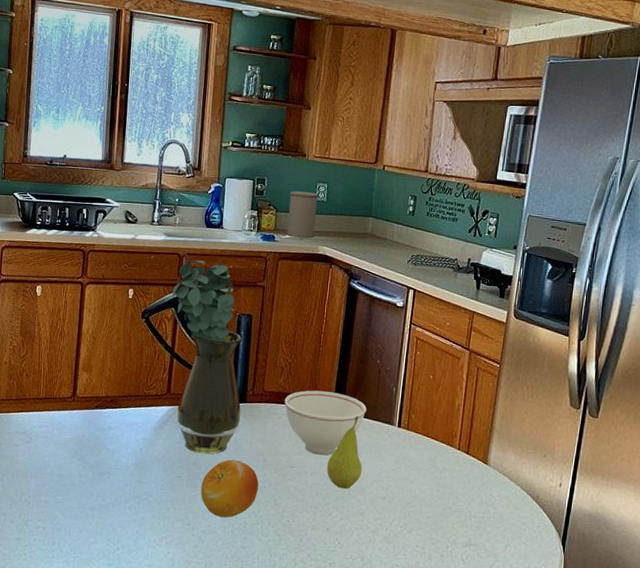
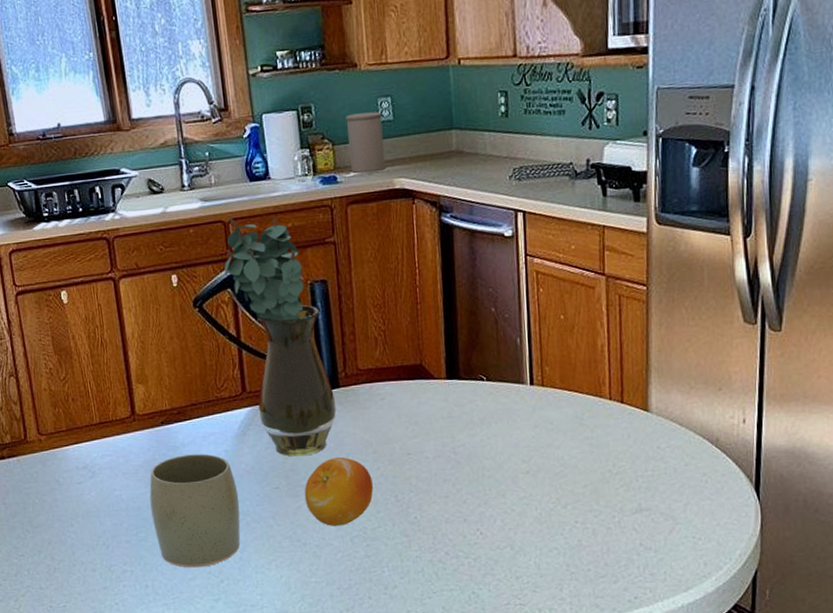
mug: none [70,436,147,534] -> present [149,453,241,568]
bowl: present [284,390,367,456] -> none [385,356,489,435]
fruit: present [326,415,363,489] -> none [450,379,495,470]

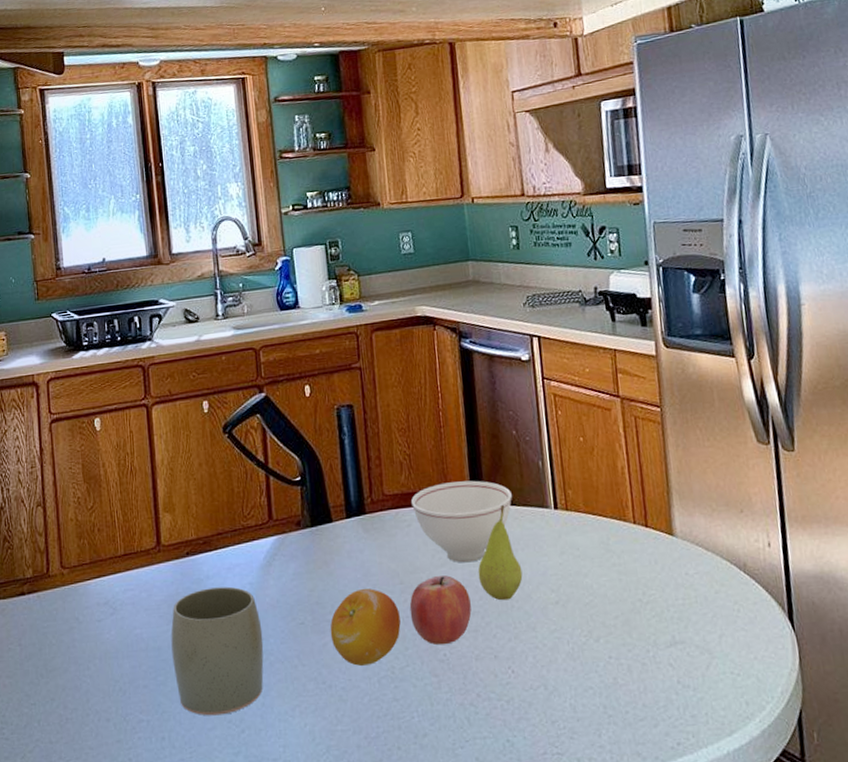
vase: present [224,216,337,457] -> none [254,343,363,589]
canister: present [345,111,386,173] -> none [370,245,408,302]
fruit: none [382,446,443,509] -> present [409,575,472,645]
bowl: none [385,356,489,435] -> present [410,480,513,563]
fruit: none [450,379,495,470] -> present [478,504,523,601]

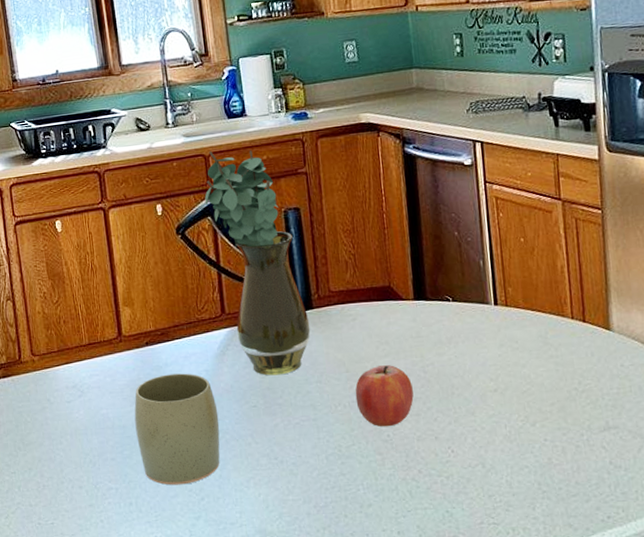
vase: none [254,343,363,589] -> present [204,150,311,376]
fruit: present [330,588,401,666] -> none [280,375,347,444]
bowl: present [410,480,513,563] -> none [355,278,454,354]
fruit: present [478,504,523,601] -> none [420,300,463,388]

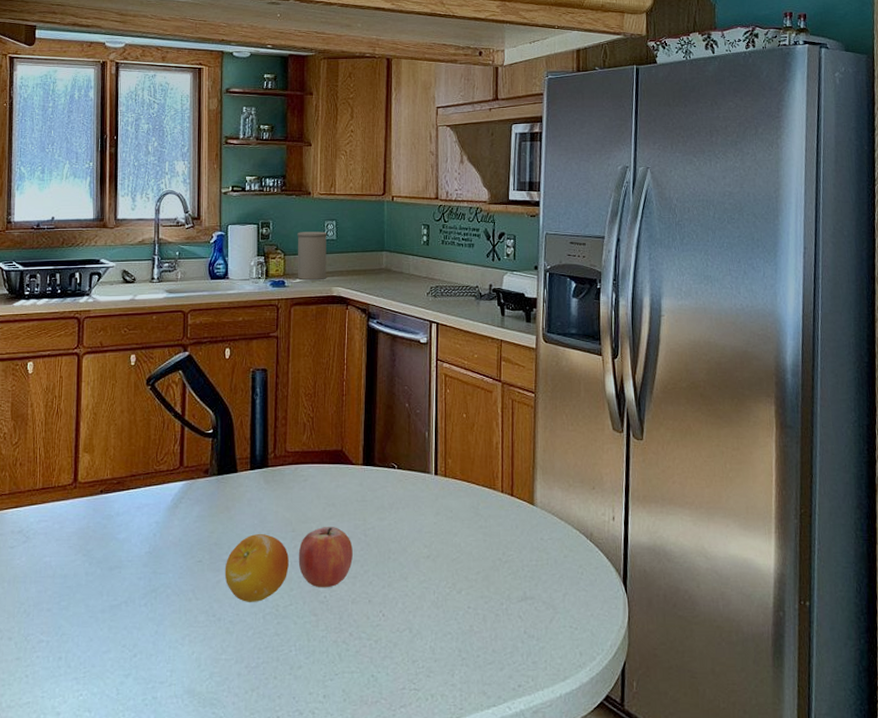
mug: present [134,373,220,486] -> none [76,524,163,640]
vase: present [204,150,311,376] -> none [178,308,263,531]
fruit: none [280,375,347,444] -> present [224,533,289,602]
canister: none [314,54,352,109] -> present [297,231,328,281]

